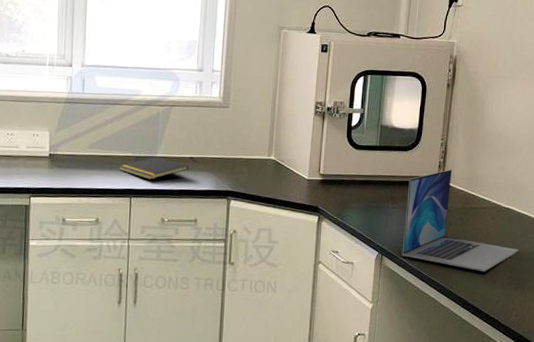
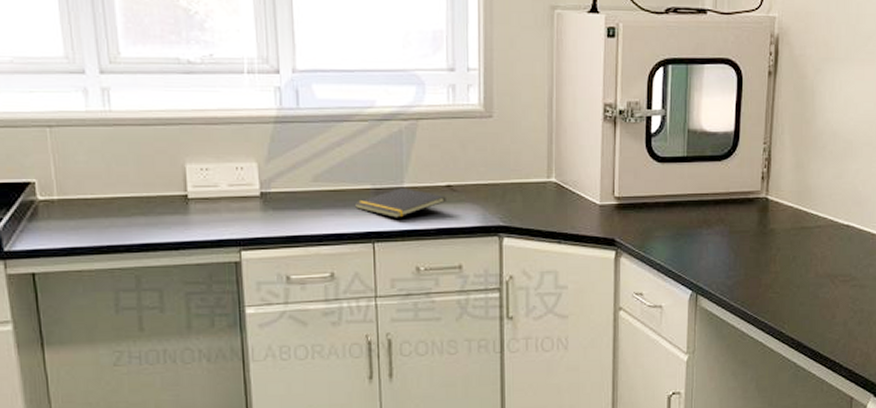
laptop: present [402,169,519,272] -> none [721,181,862,306]

